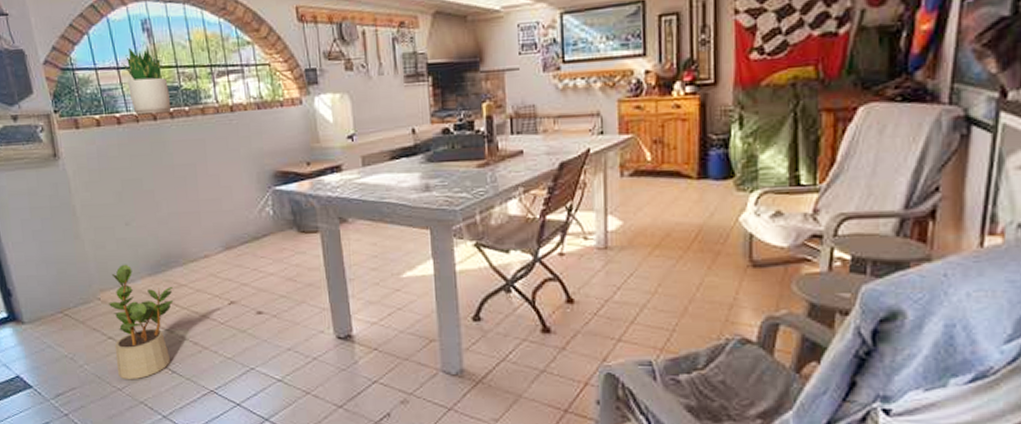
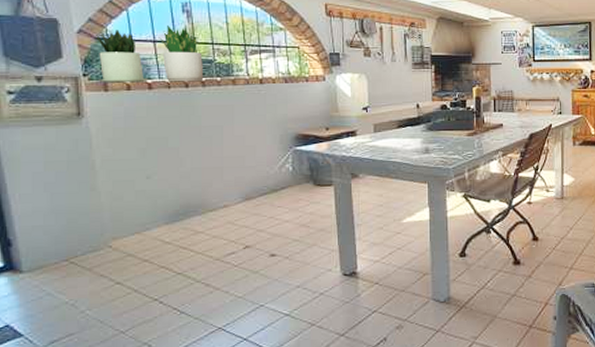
planter: none [61,57,116,120] -> present [96,30,148,83]
potted plant: present [109,264,174,380] -> none [121,213,189,323]

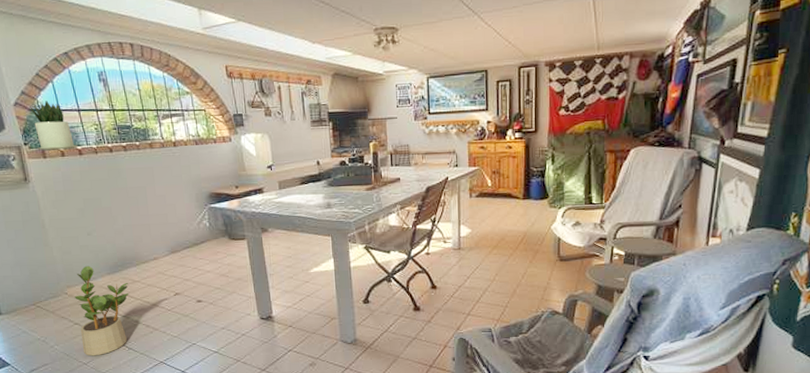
potted plant: none [121,213,189,323] -> present [75,265,129,356]
planter: present [159,24,203,82] -> none [82,93,124,148]

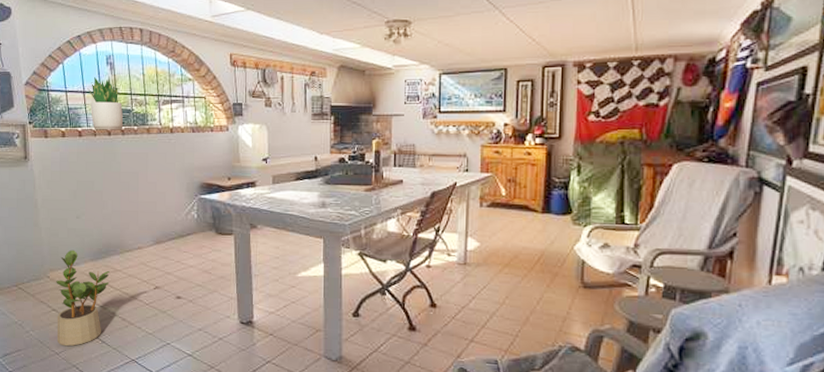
planter: present [30,101,78,151] -> none [39,81,78,130]
planter: none [82,93,124,148] -> present [87,76,123,130]

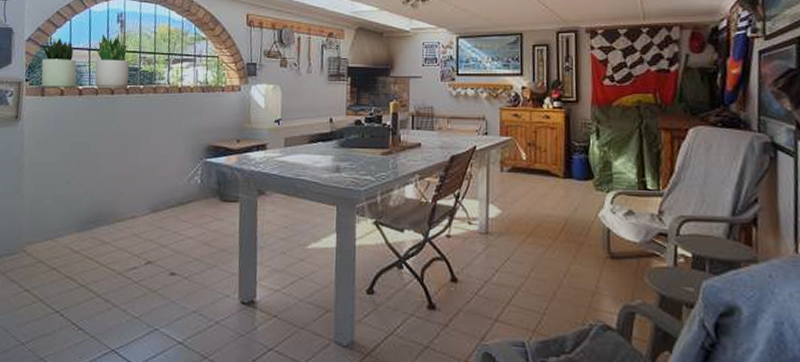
planter: none [39,81,78,130] -> present [38,38,79,89]
potted plant: present [56,249,110,347] -> none [25,219,97,335]

